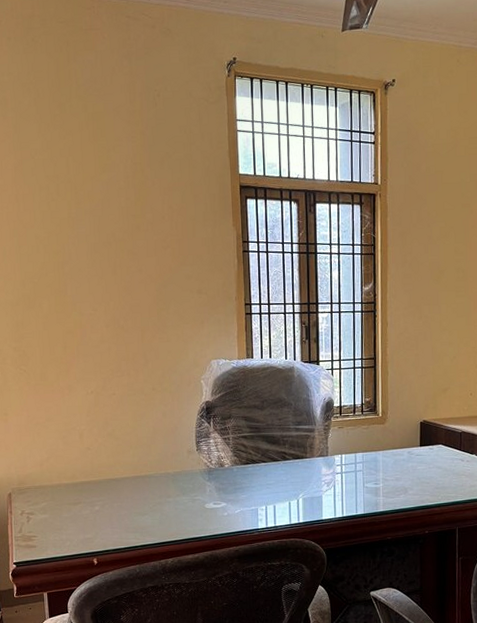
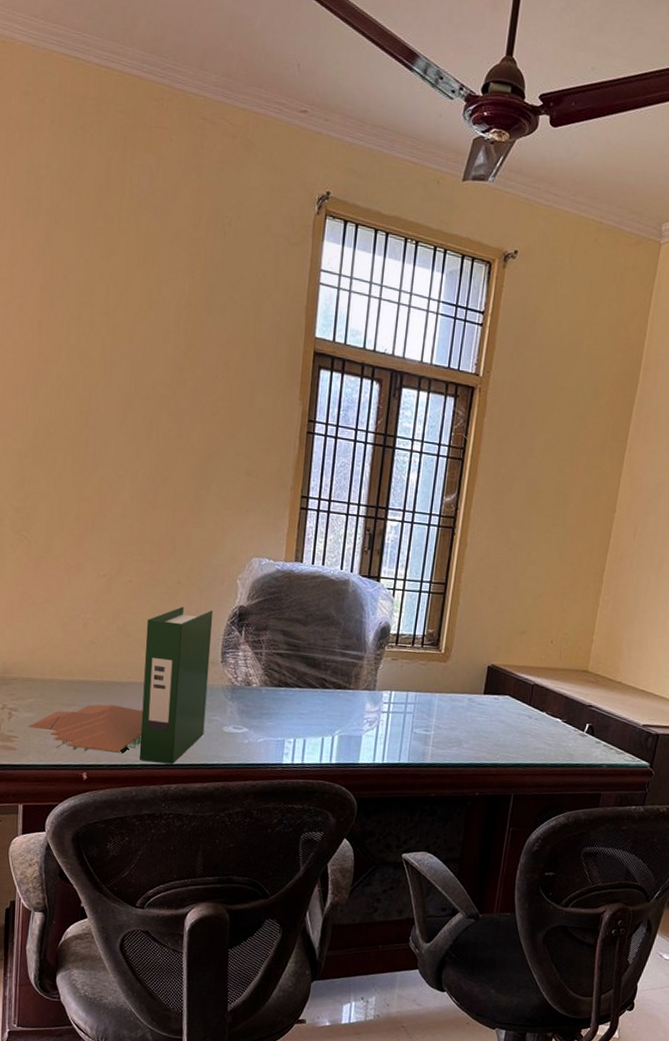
papers: none [44,498,139,541] -> present [28,704,143,753]
binder: none [131,409,190,543] -> present [139,606,214,764]

